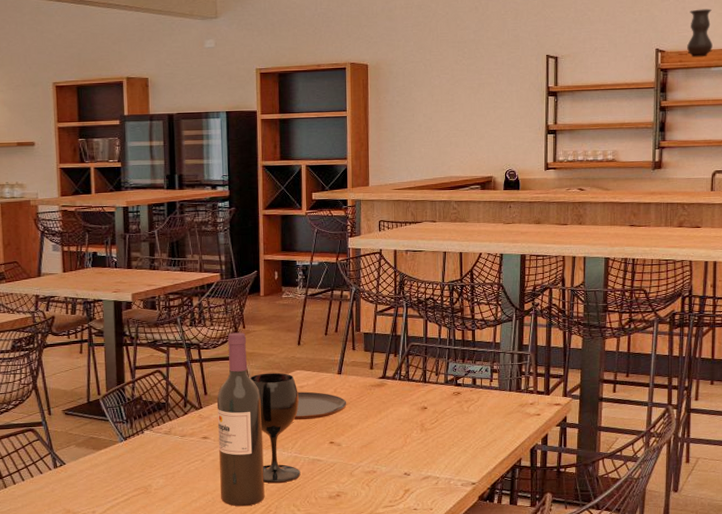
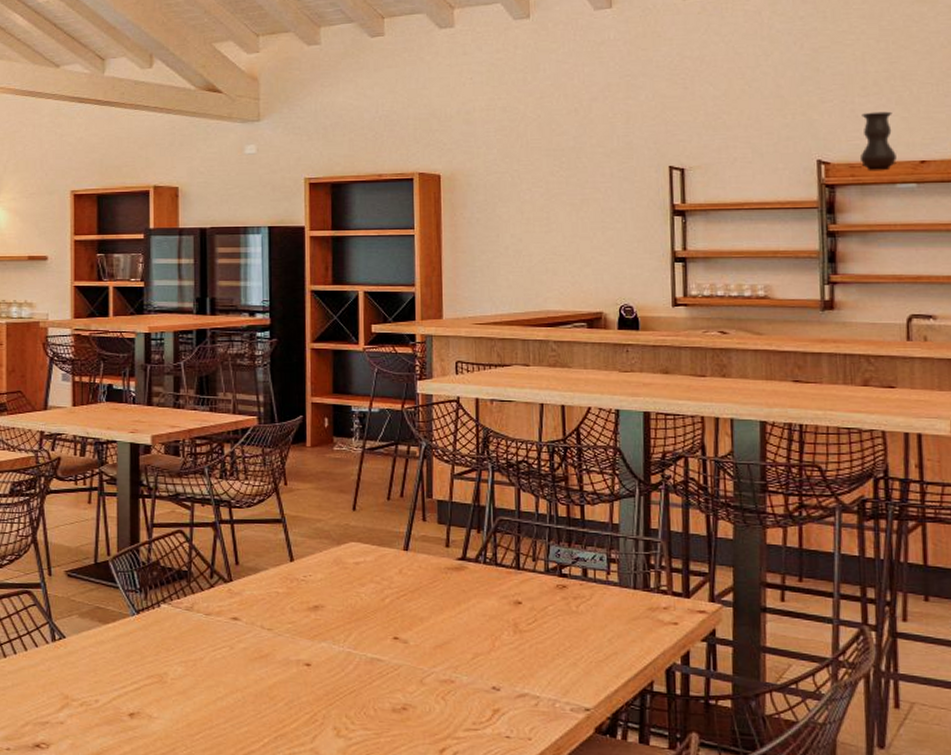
wine bottle: present [216,332,265,507] -> none [250,489,309,712]
wine glass: present [250,372,301,484] -> none [293,542,355,686]
plate: present [294,391,347,420] -> none [347,569,416,606]

